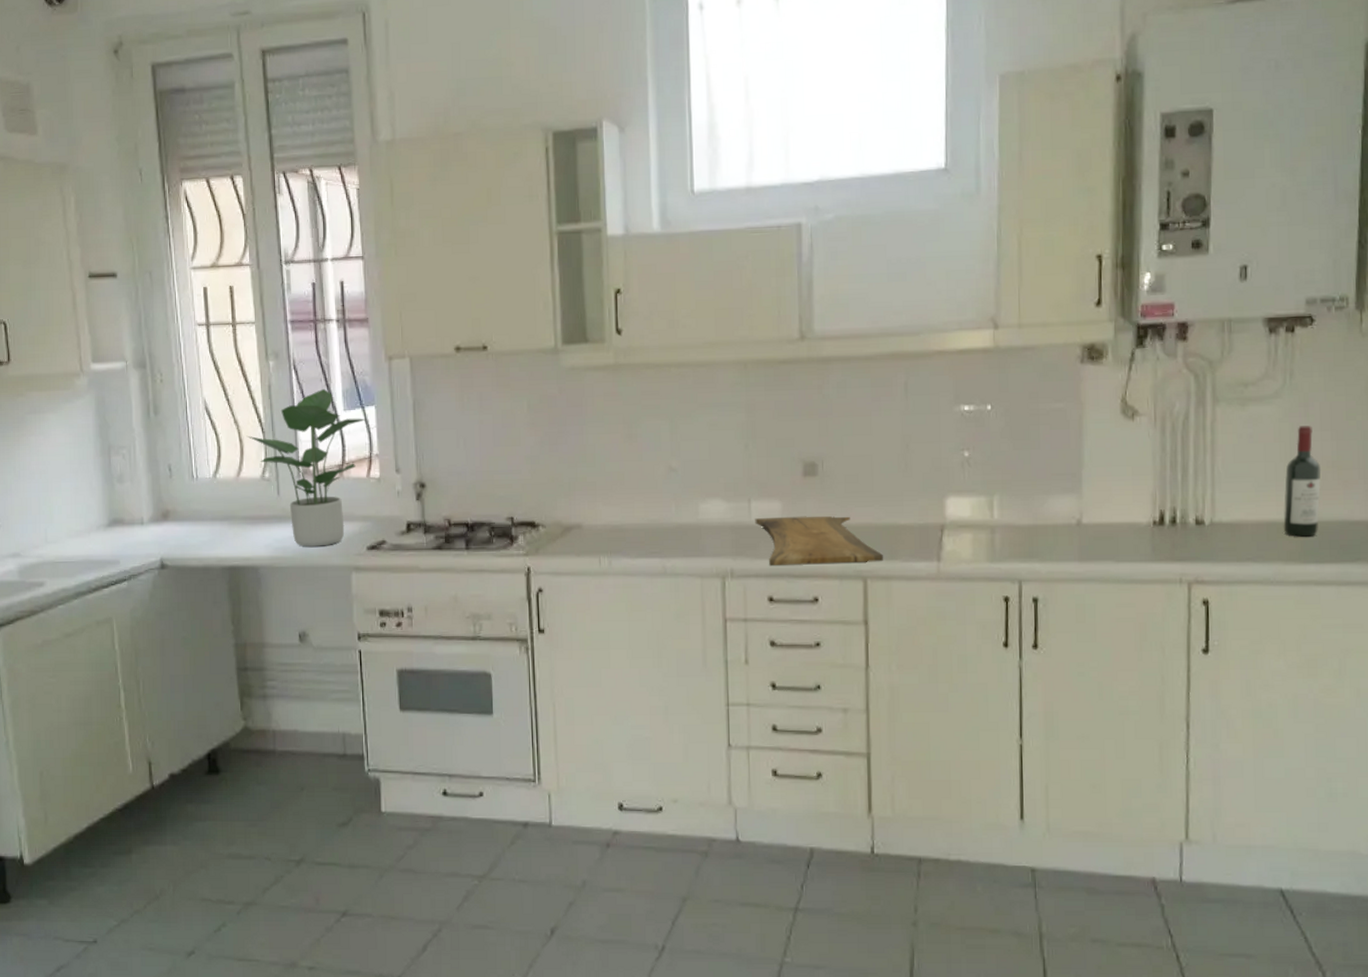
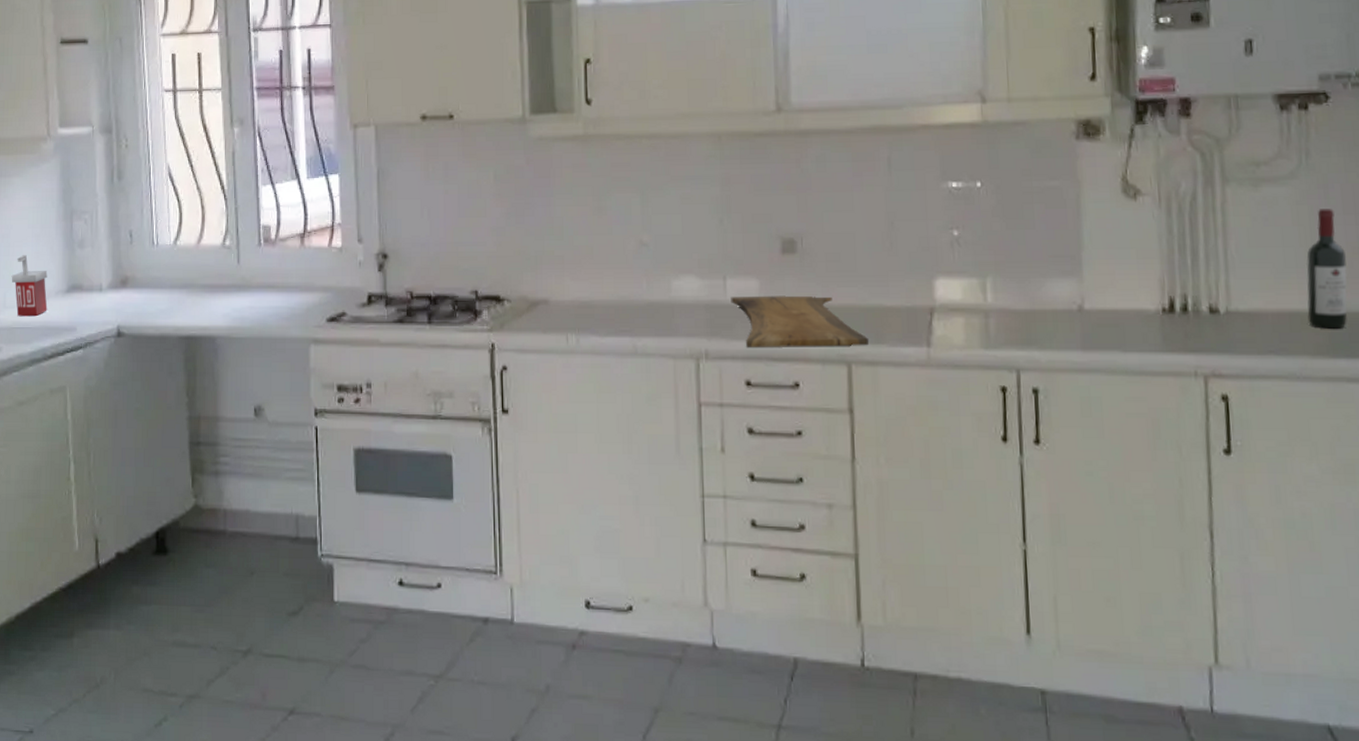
soap dispenser: none [51,491,90,550] -> present [11,255,48,316]
potted plant: present [246,388,367,547] -> none [208,155,330,317]

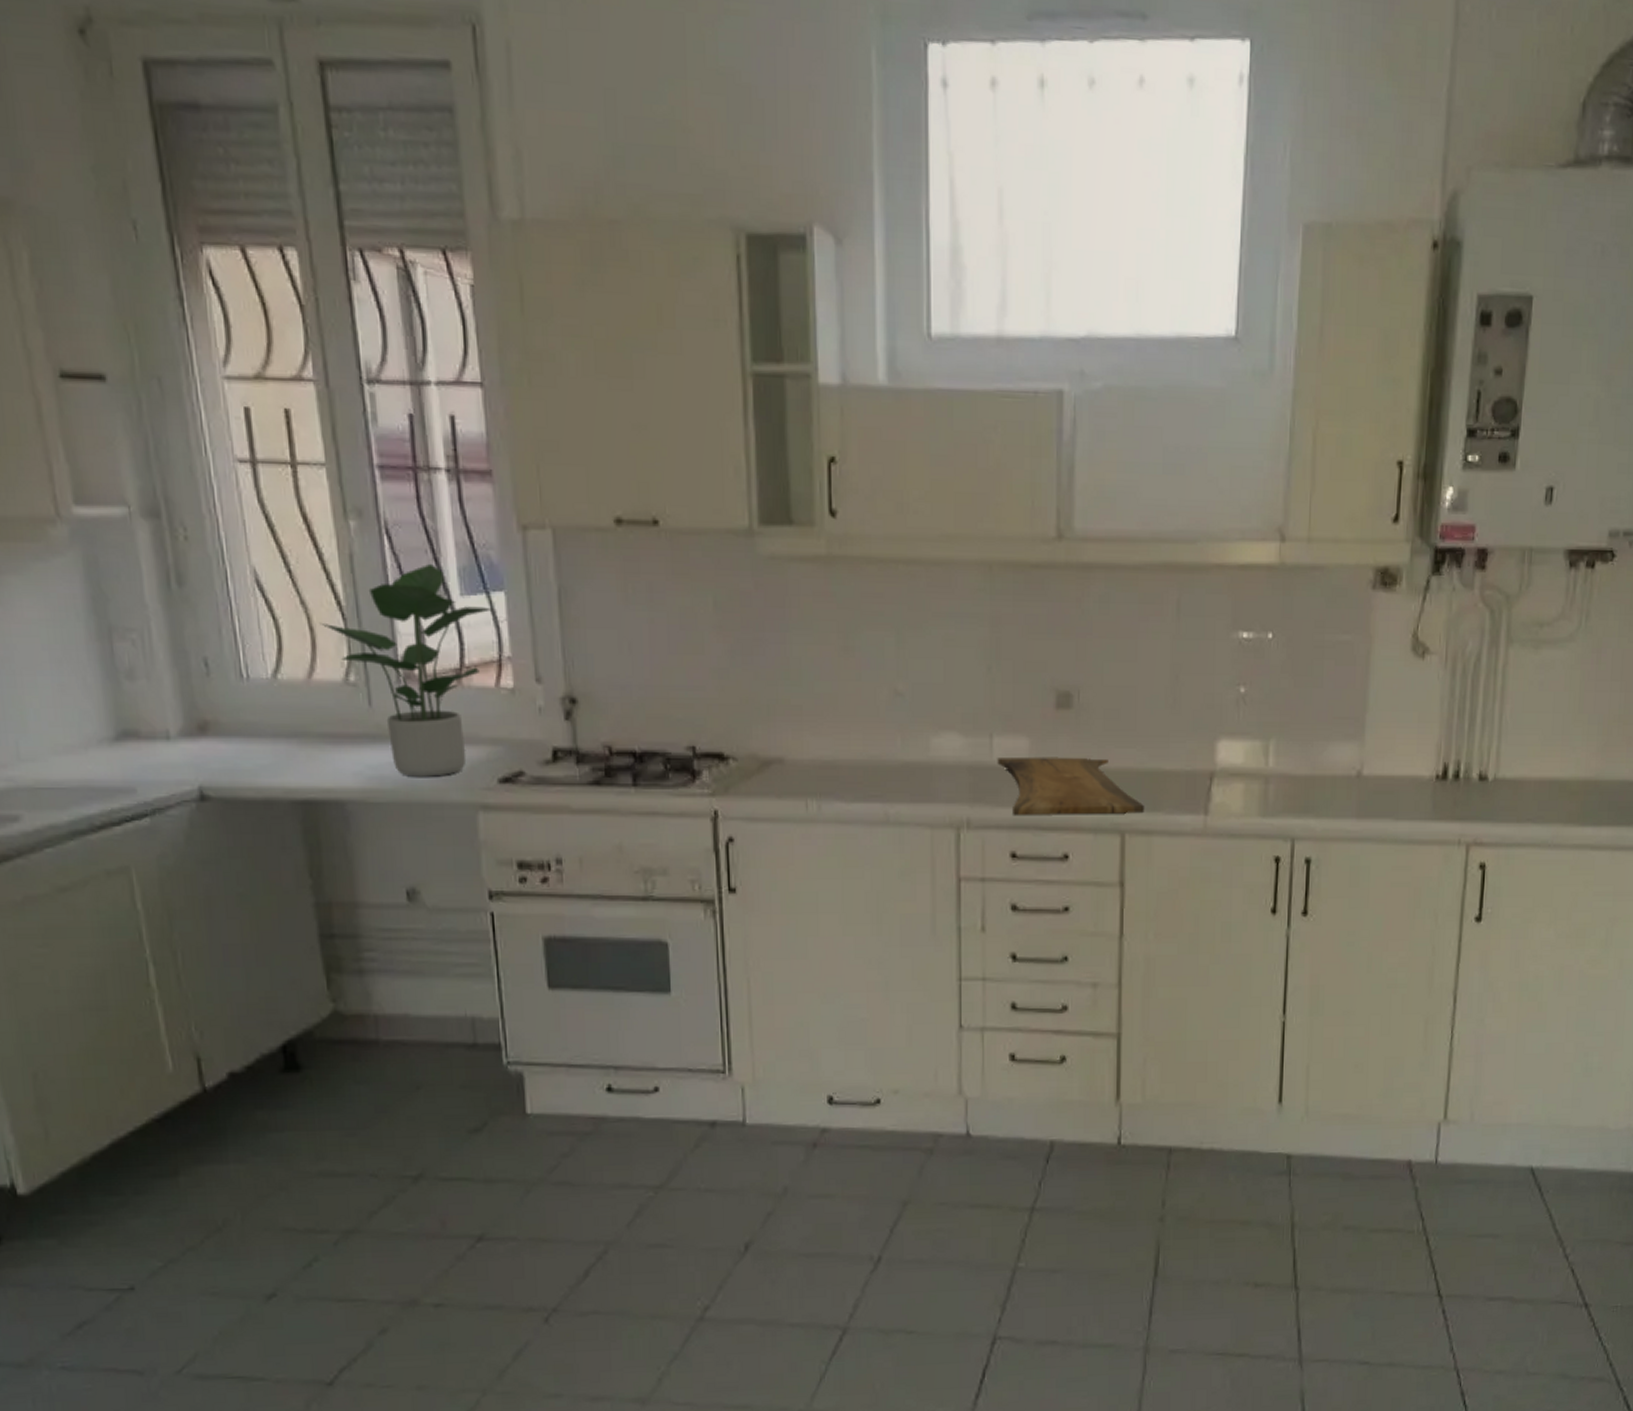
soap dispenser: present [11,255,48,316] -> none [23,688,88,772]
potted plant: none [208,155,330,317] -> present [319,563,494,777]
wine bottle: present [1306,209,1348,329] -> none [1565,674,1608,797]

